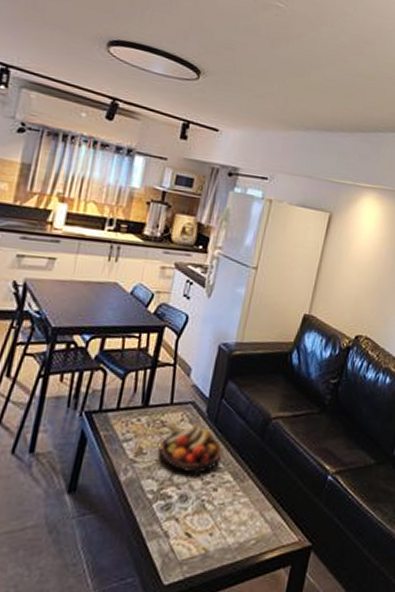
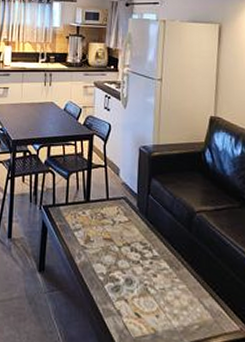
fruit bowl: present [160,422,223,474] -> none [104,214,156,260]

